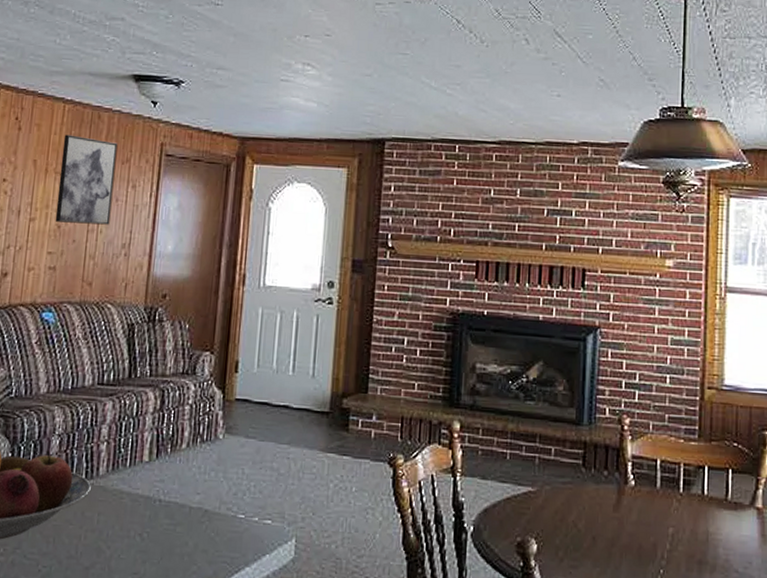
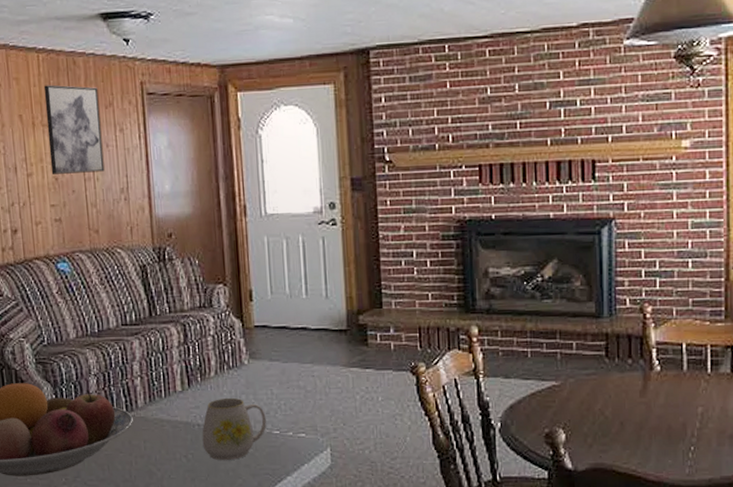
mug: none [160,473,233,544] -> present [202,397,267,461]

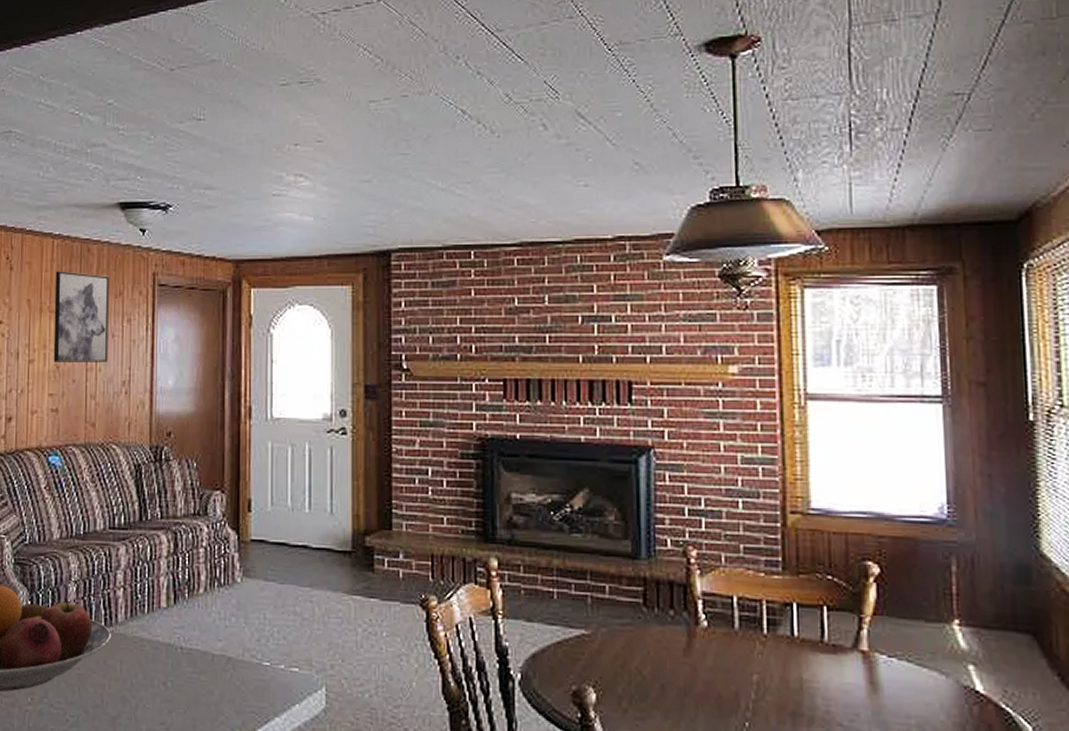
mug: present [202,397,267,461] -> none [184,619,256,693]

